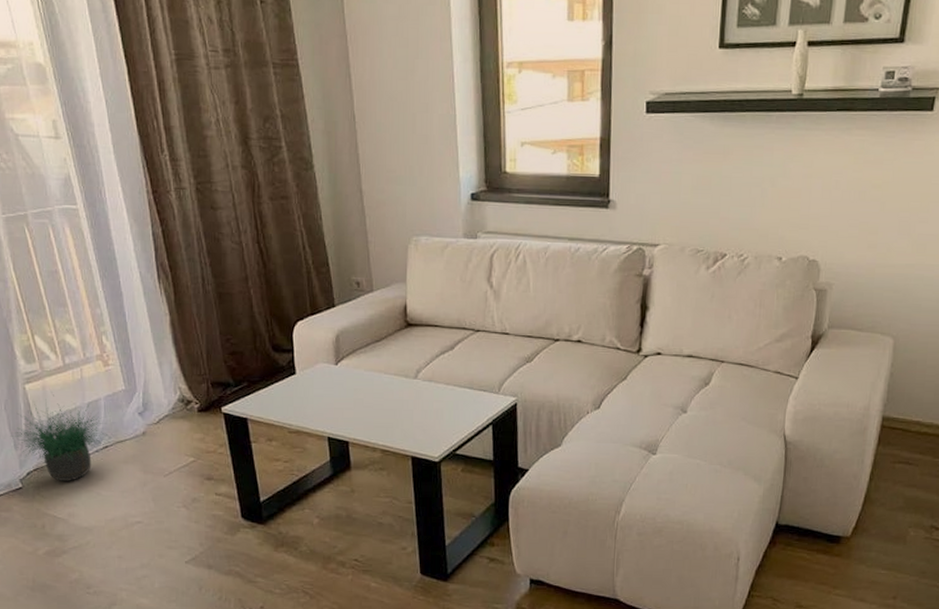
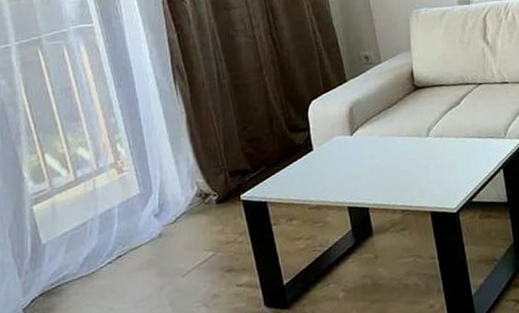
potted plant: present [11,392,107,482] -> none [15,209,121,303]

